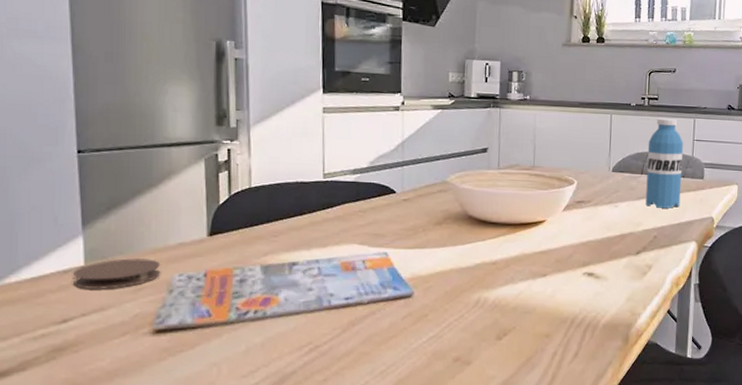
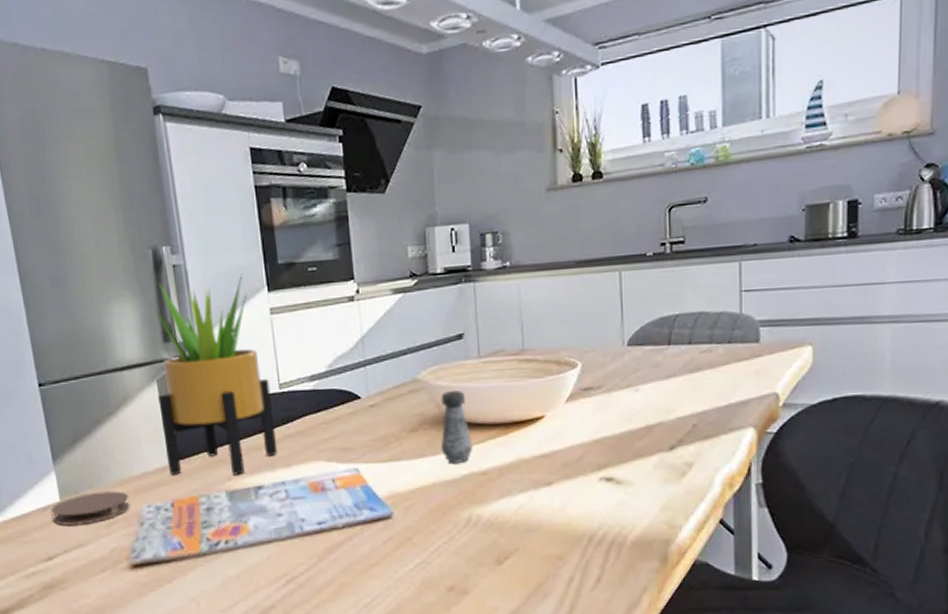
potted plant: none [204,71,316,251] -> present [153,274,278,475]
salt shaker: none [460,194,487,254] -> present [440,391,473,463]
water bottle: present [645,118,683,209] -> none [674,265,727,387]

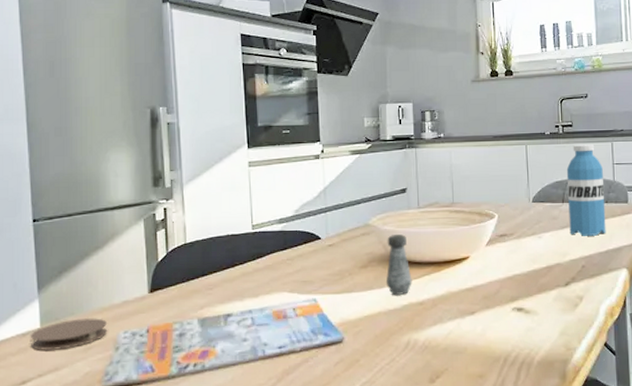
potted plant: present [153,274,278,475] -> none [144,133,247,304]
water bottle: none [674,265,727,387] -> present [566,144,606,236]

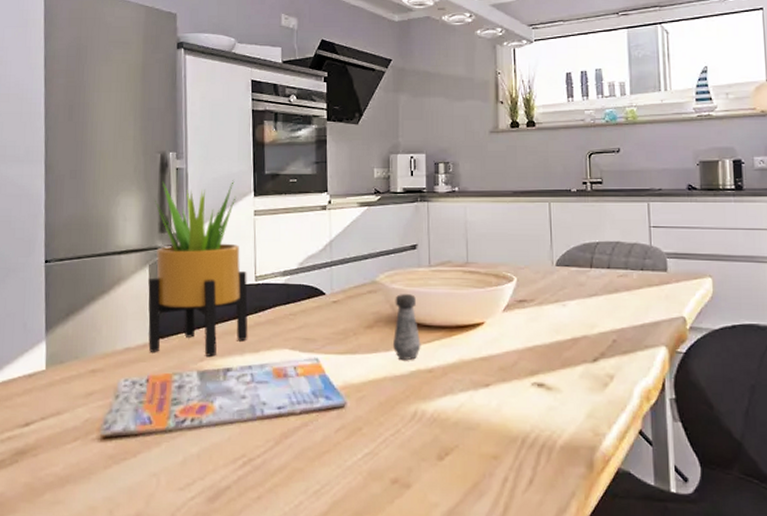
coaster: present [30,318,108,350] -> none [35,363,109,394]
potted plant: none [144,133,247,304] -> present [148,180,248,357]
water bottle: present [566,144,606,236] -> none [595,203,641,307]

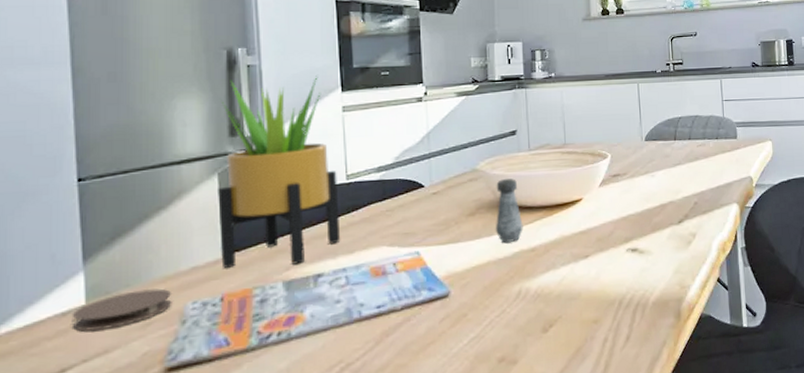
coaster: none [35,363,109,394] -> present [72,288,172,331]

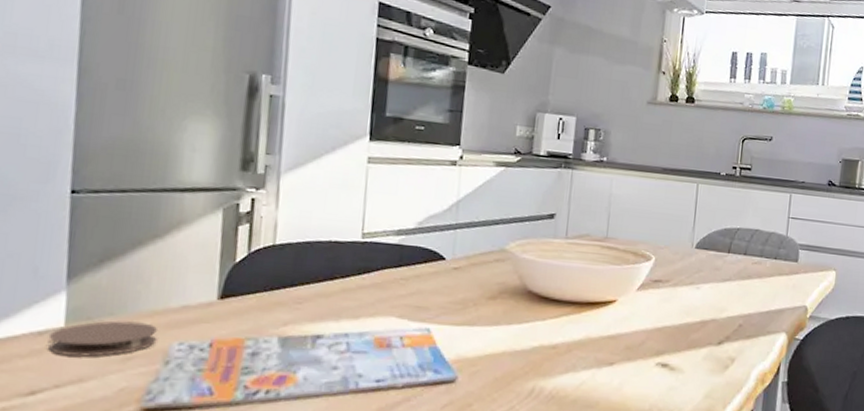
potted plant: present [218,76,341,268] -> none [214,108,352,321]
salt shaker: present [495,179,523,243] -> none [516,265,548,335]

